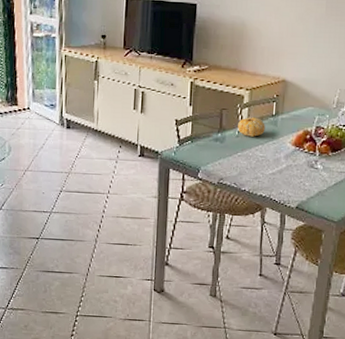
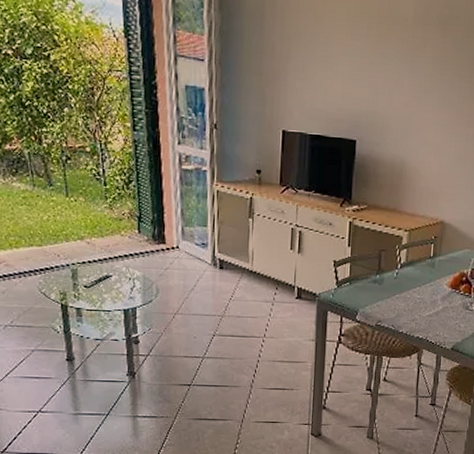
fruit: present [238,117,265,137] -> none [396,258,423,279]

